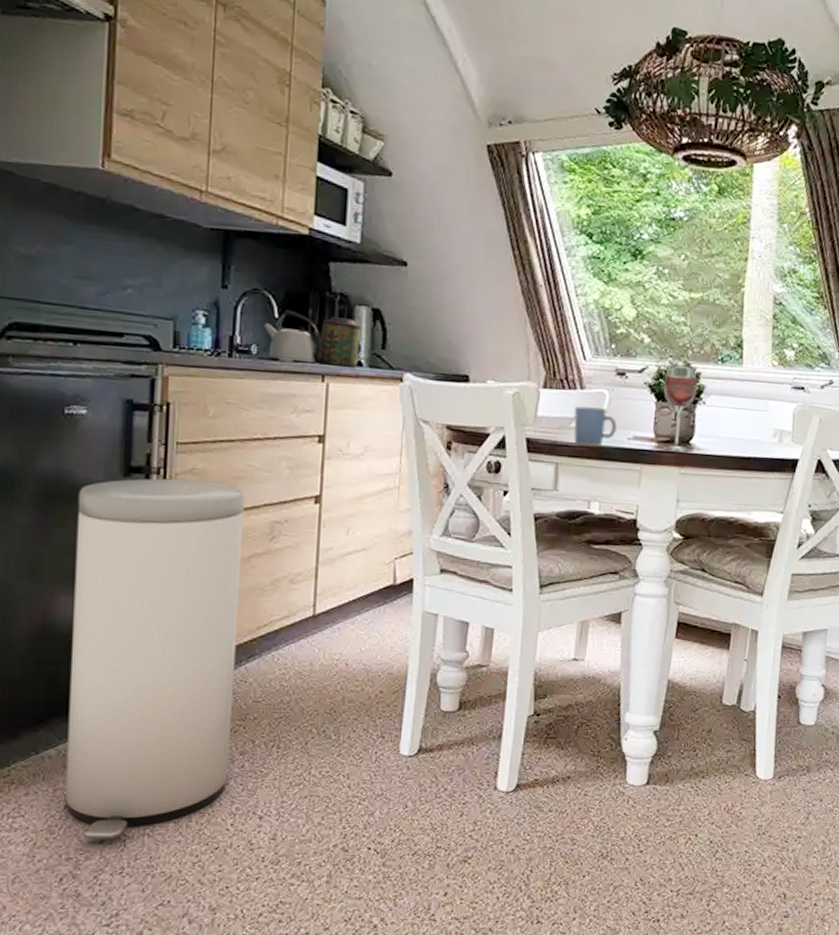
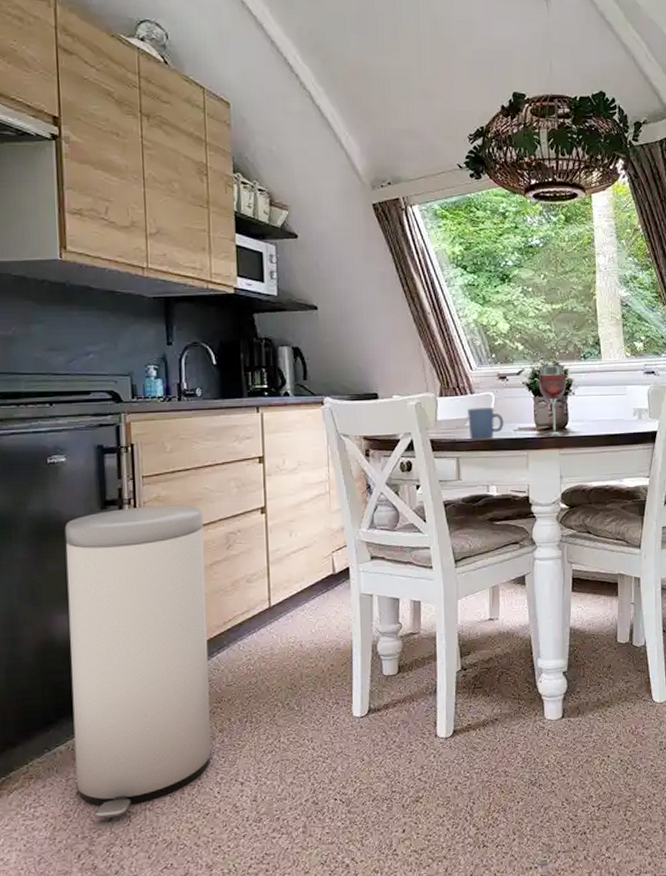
kettle: present [263,309,322,365] -> none [204,356,254,400]
canister: present [317,317,362,369] -> none [252,358,286,399]

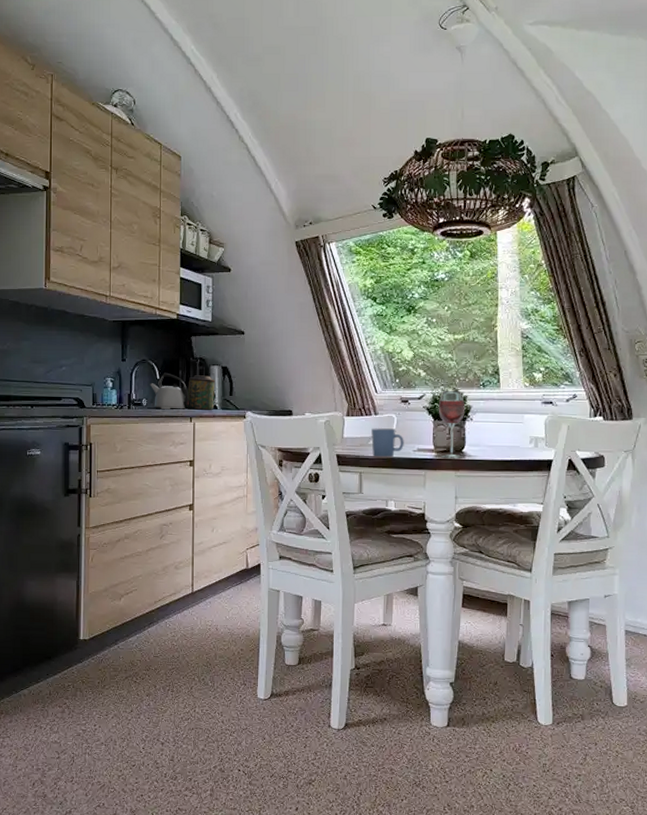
pedal bin: present [64,505,212,819] -> none [34,496,143,756]
kettle: none [204,356,254,400] -> present [150,372,189,411]
canister: none [252,358,286,399] -> present [187,375,216,411]

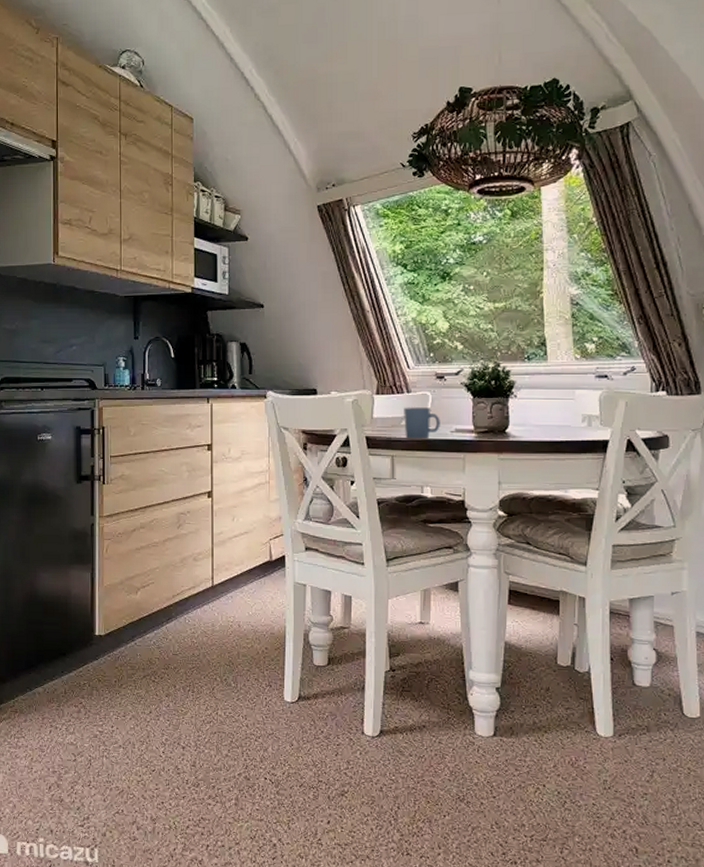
kettle: present [150,372,189,411] -> none [164,350,206,391]
canister: present [187,375,216,411] -> none [203,353,234,391]
wineglass: present [438,390,466,459] -> none [478,364,509,441]

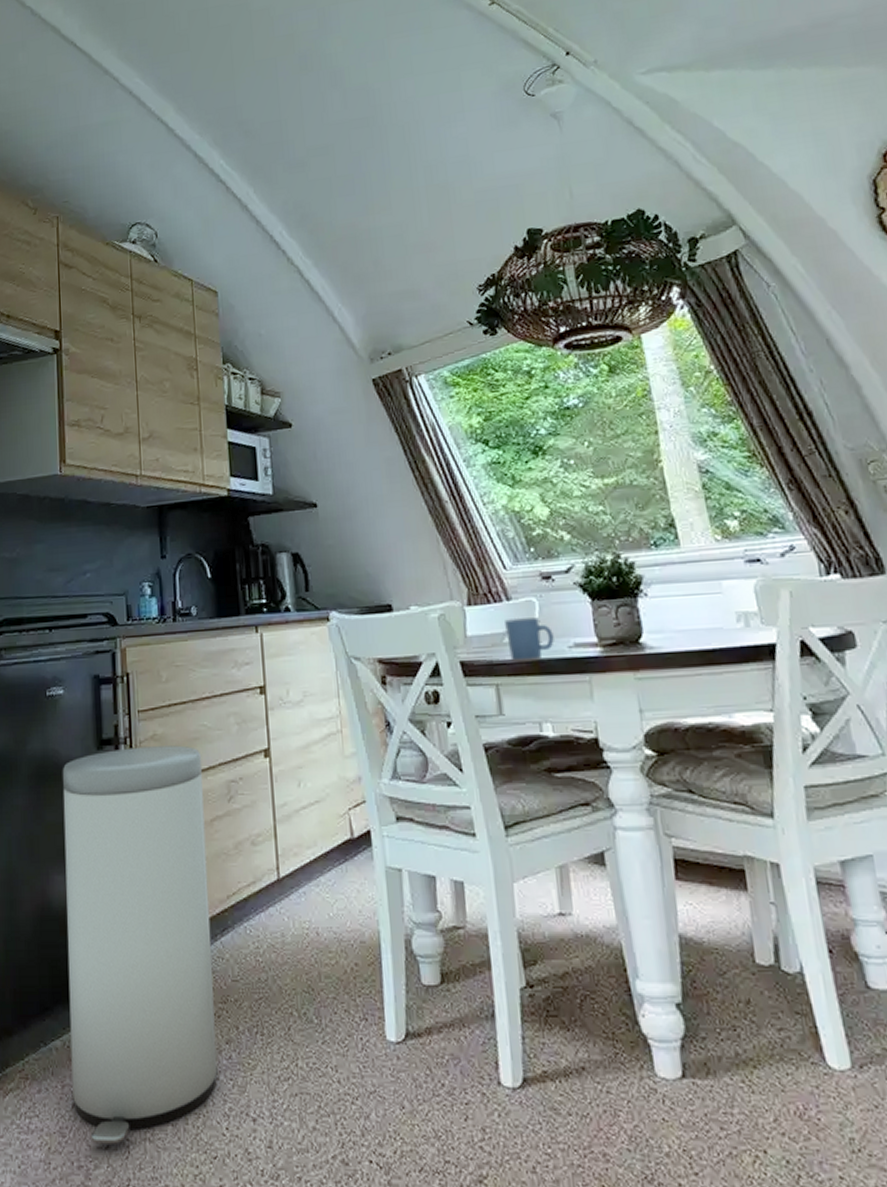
pedal bin: none [48,483,159,758] -> present [62,745,218,1144]

